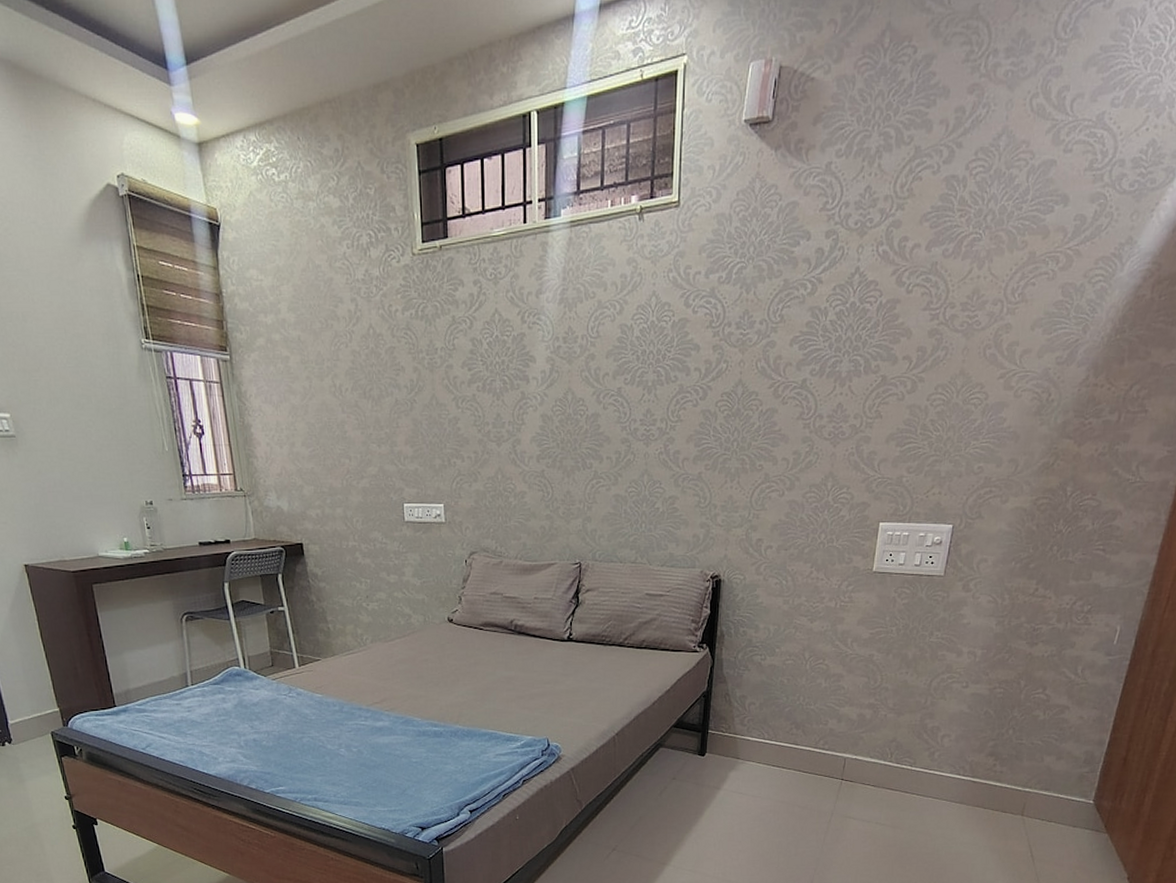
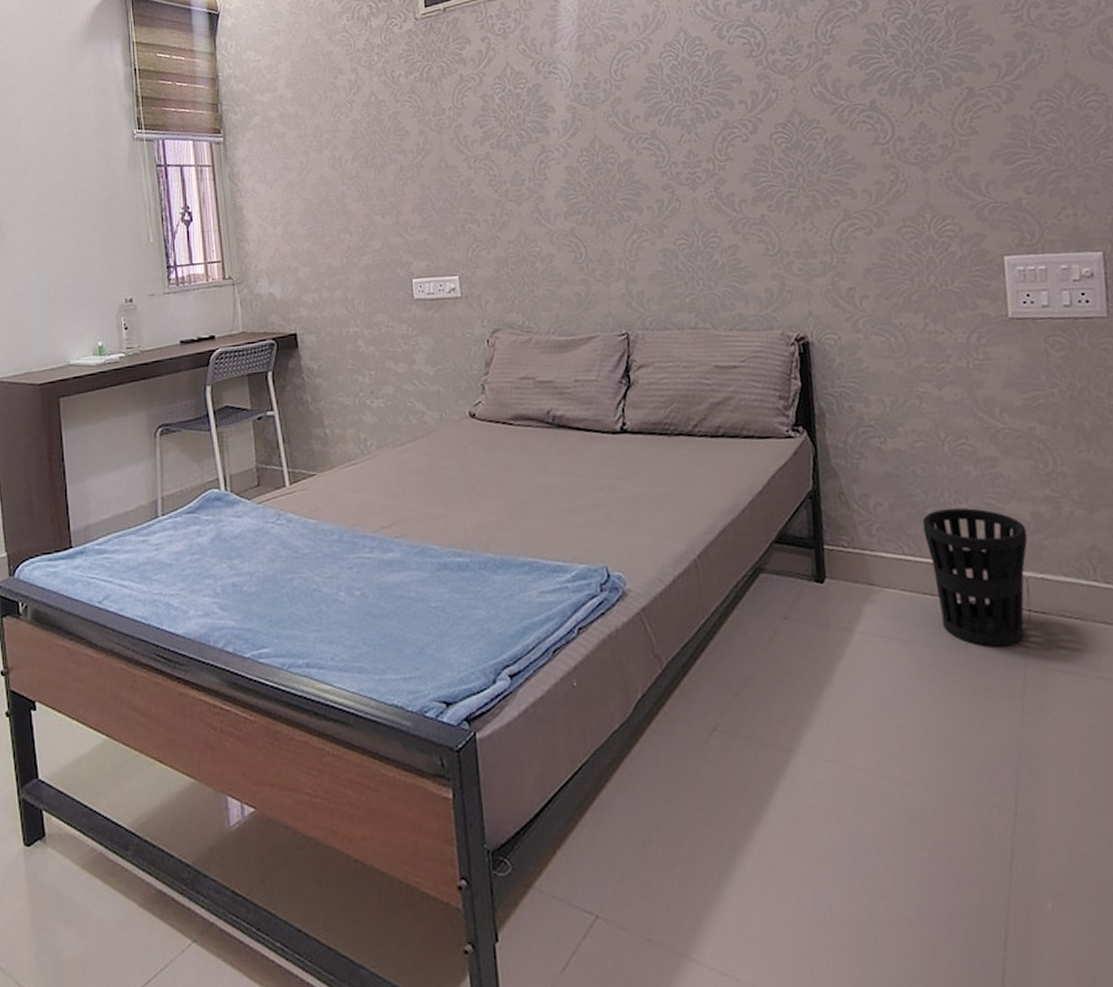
wastebasket: none [781,708,852,802] -> present [922,507,1028,647]

